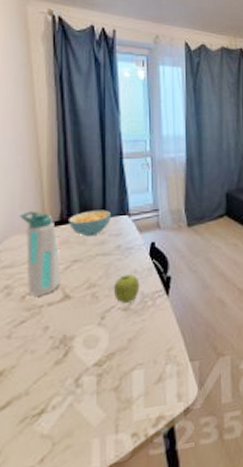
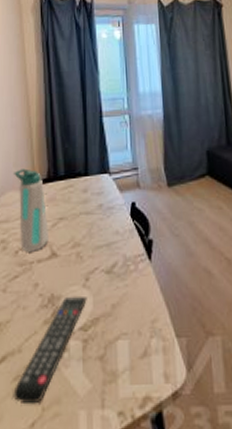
remote control: none [19,334,102,443] -> present [13,296,87,405]
cereal bowl: present [69,210,111,237] -> none [55,168,93,195]
fruit: present [113,274,140,303] -> none [96,235,122,265]

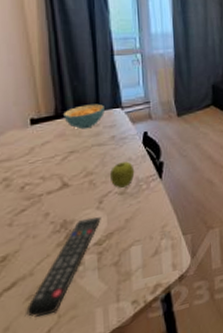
water bottle: present [14,168,50,252] -> none [14,107,60,186]
cereal bowl: none [55,168,93,195] -> present [63,103,104,130]
fruit: none [96,235,122,265] -> present [109,161,135,188]

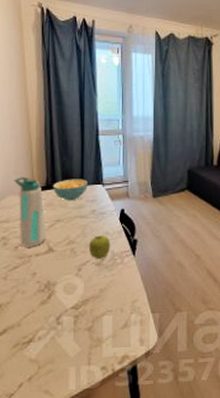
water bottle: none [14,107,60,186] -> present [14,177,47,247]
remote control: present [26,217,101,318] -> none [13,282,79,365]

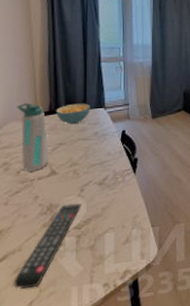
remote control: none [13,282,79,365] -> present [13,203,81,290]
fruit: present [88,235,111,259] -> none [91,156,113,179]

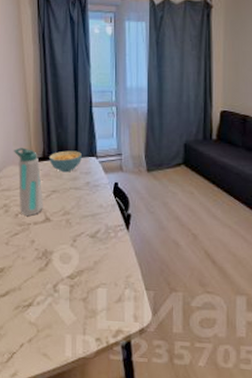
remote control: present [13,203,81,290] -> none [15,252,74,327]

